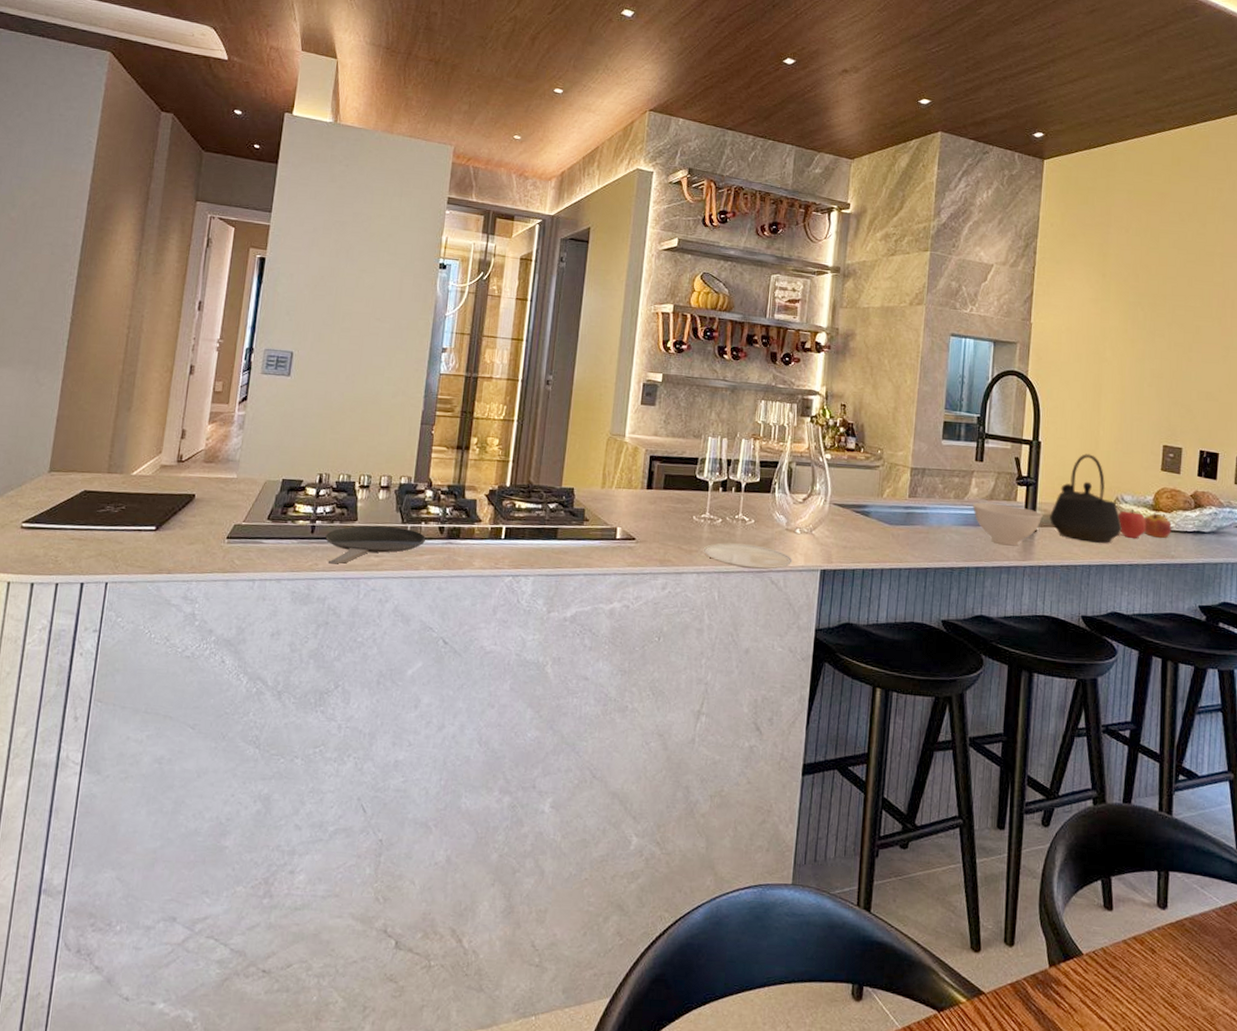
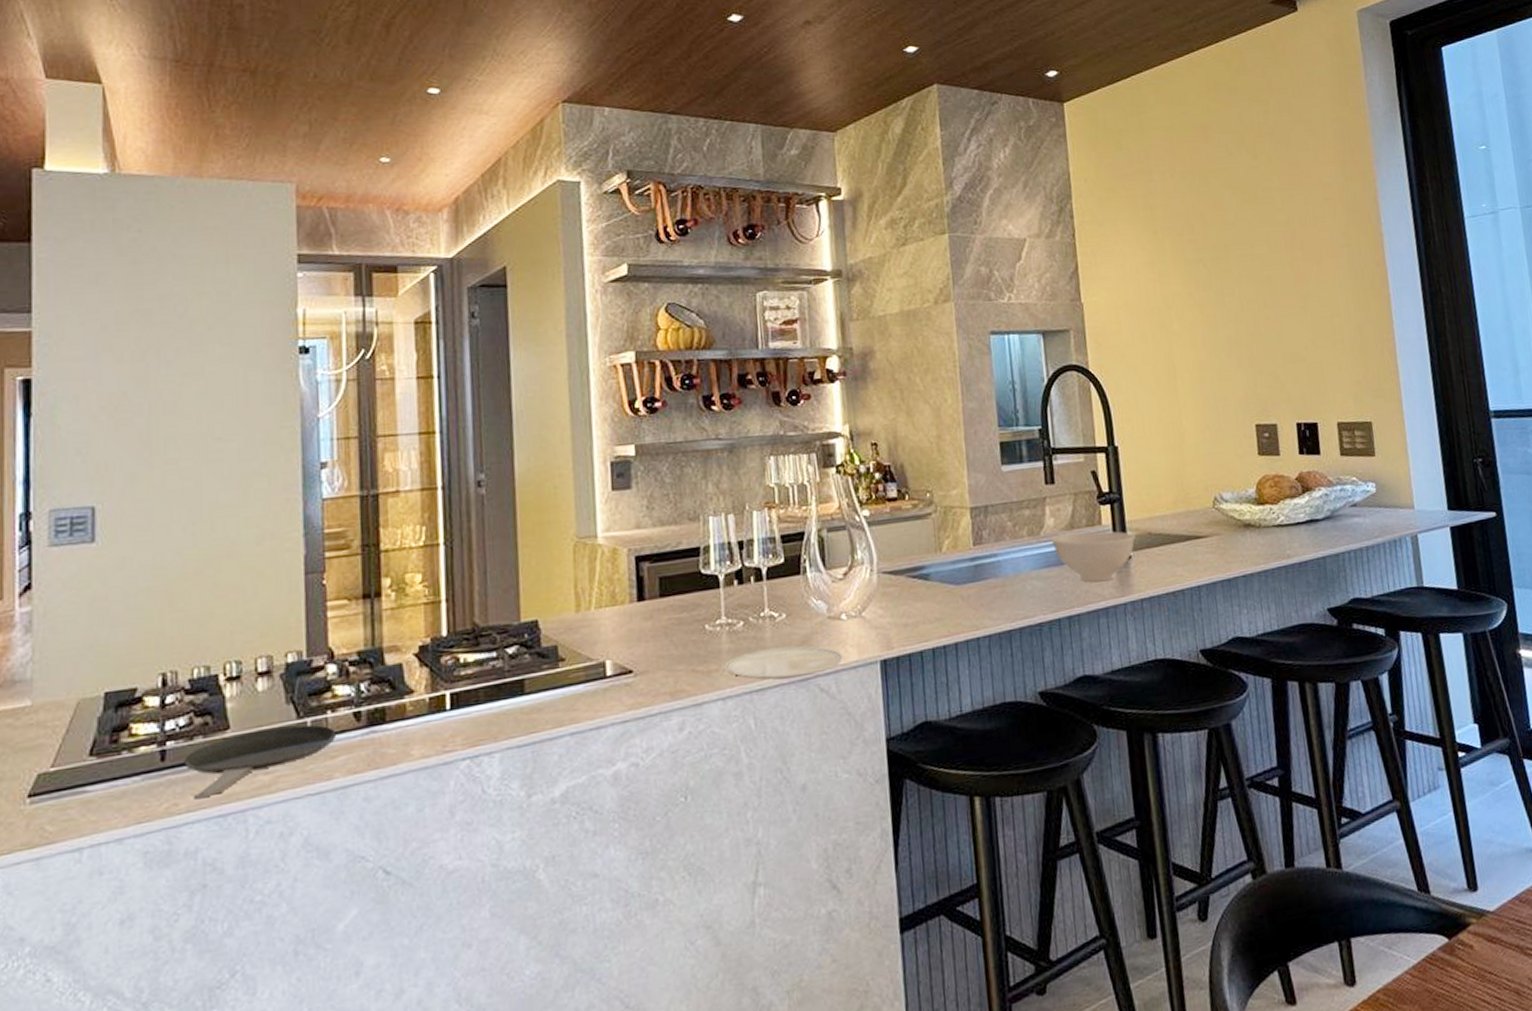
kettle: present [1049,454,1122,544] -> none [1142,450,1227,558]
fruit: present [1118,509,1147,539] -> none [1219,508,1255,544]
apple: present [1144,511,1172,539] -> none [1250,505,1282,538]

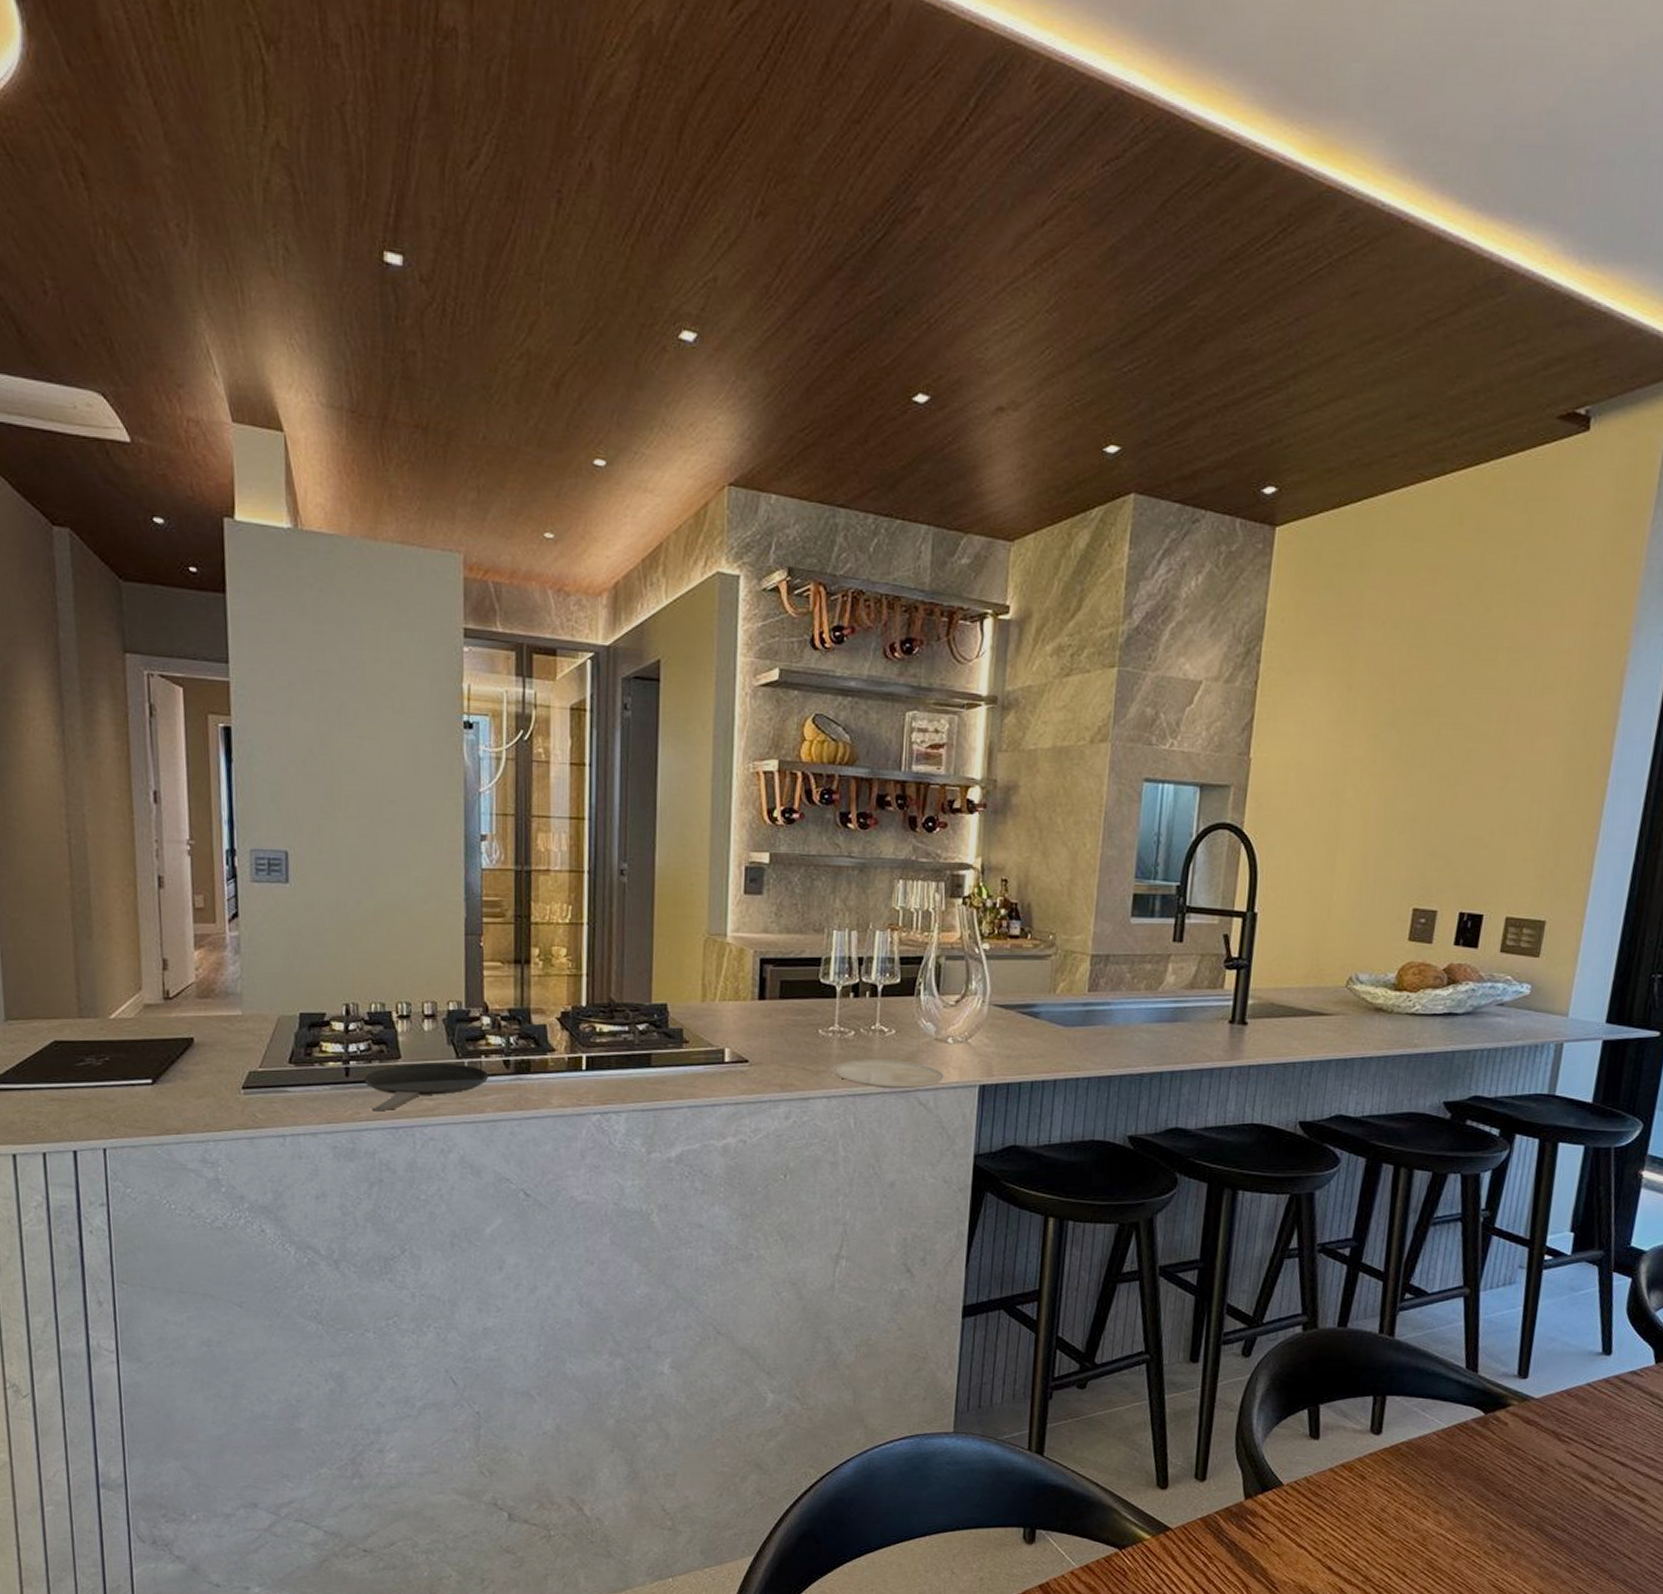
bowl: present [1050,531,1136,583] -> none [1167,993,1256,1044]

